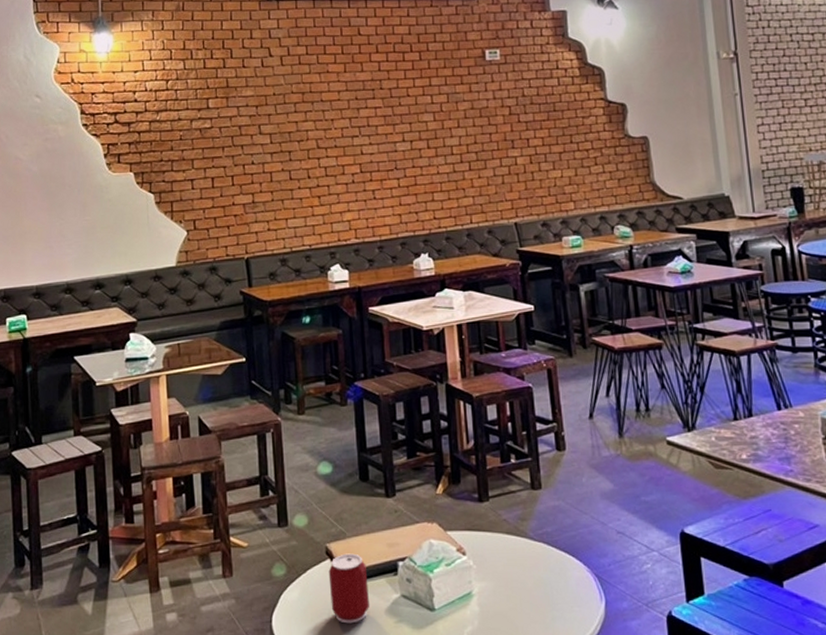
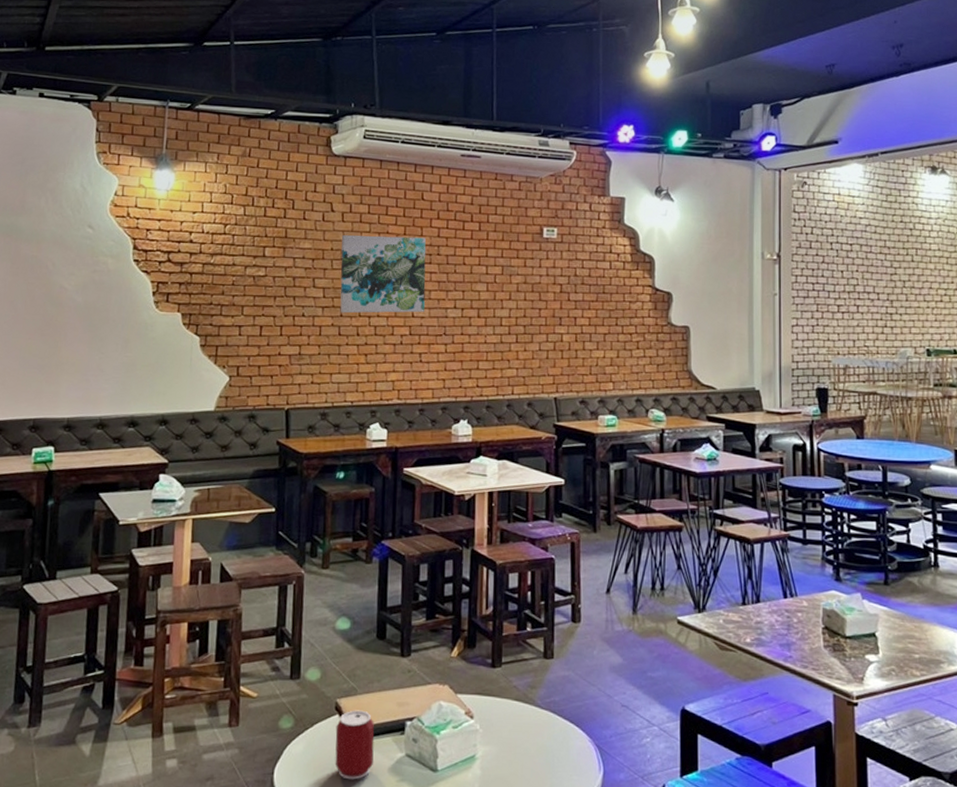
wall art: none [282,73,374,157] -> present [340,235,426,314]

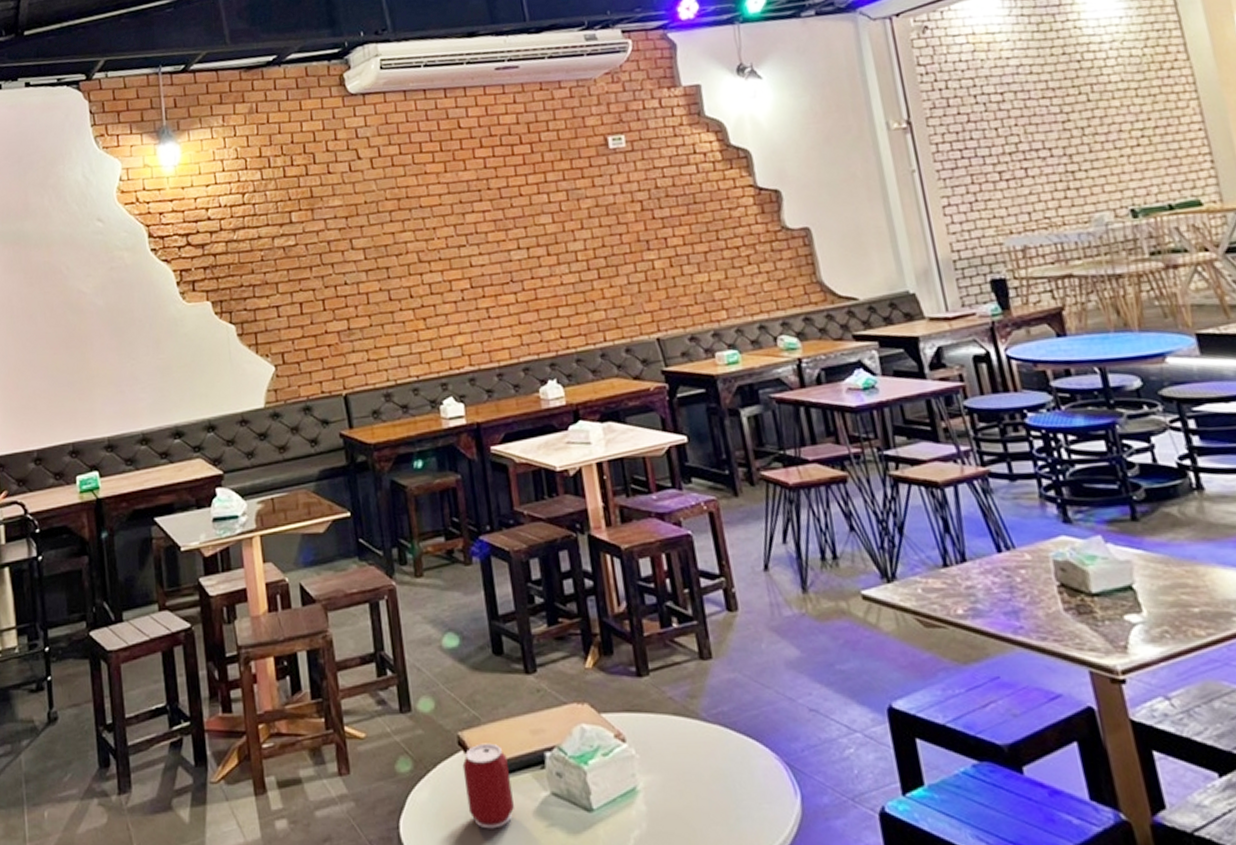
wall art: present [340,235,426,314] -> none [374,172,485,275]

